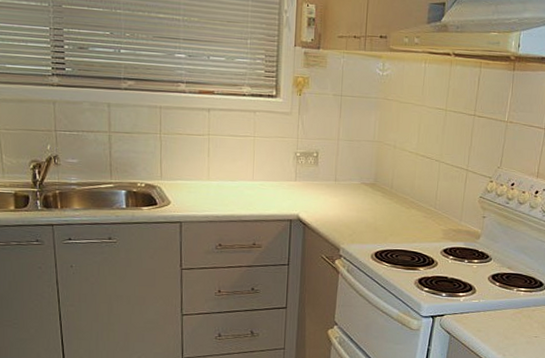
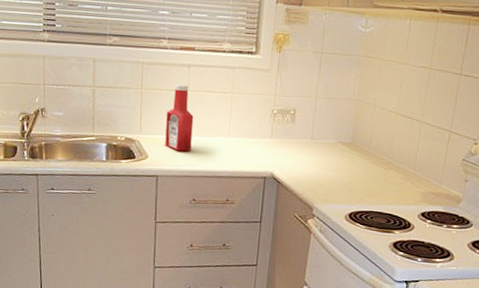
ketchup bottle: none [187,128,216,197] -> present [165,84,194,152]

